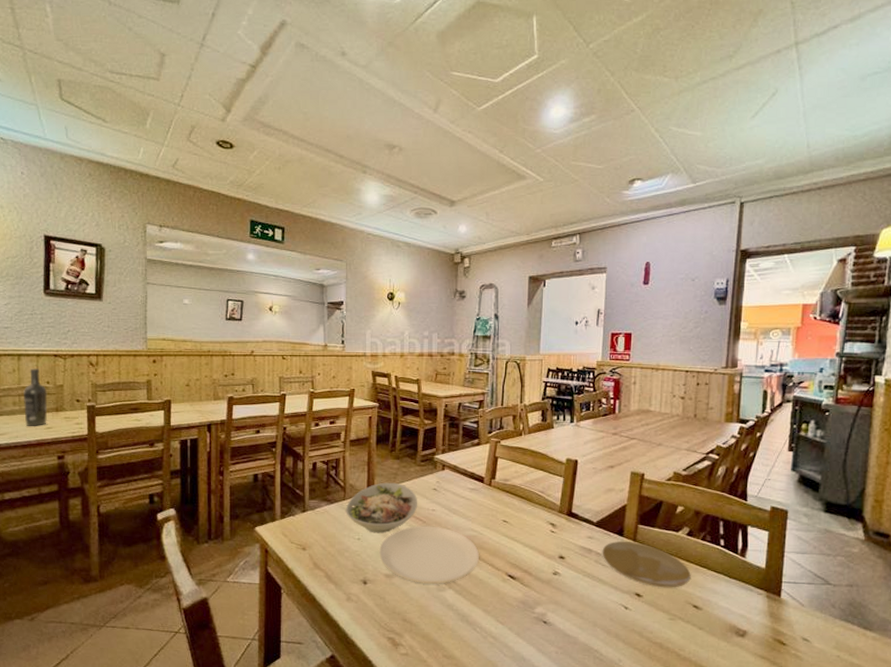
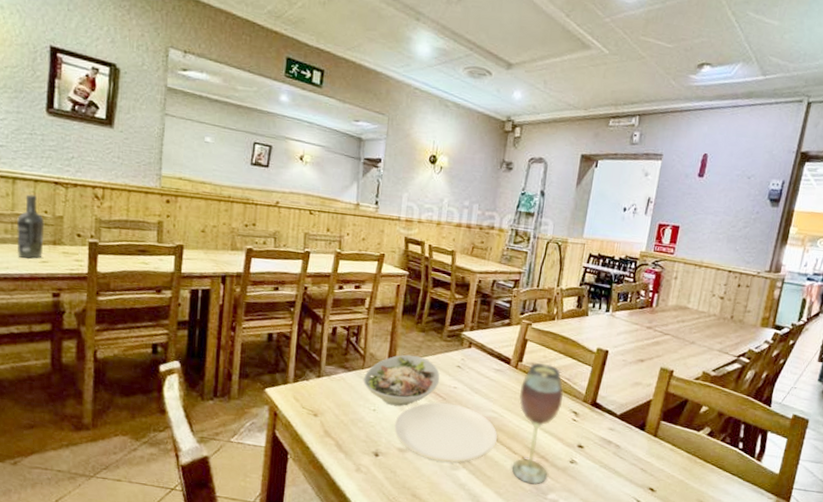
wineglass: none [496,478,538,600] -> present [511,363,564,485]
plate: present [602,541,691,588] -> none [621,435,706,486]

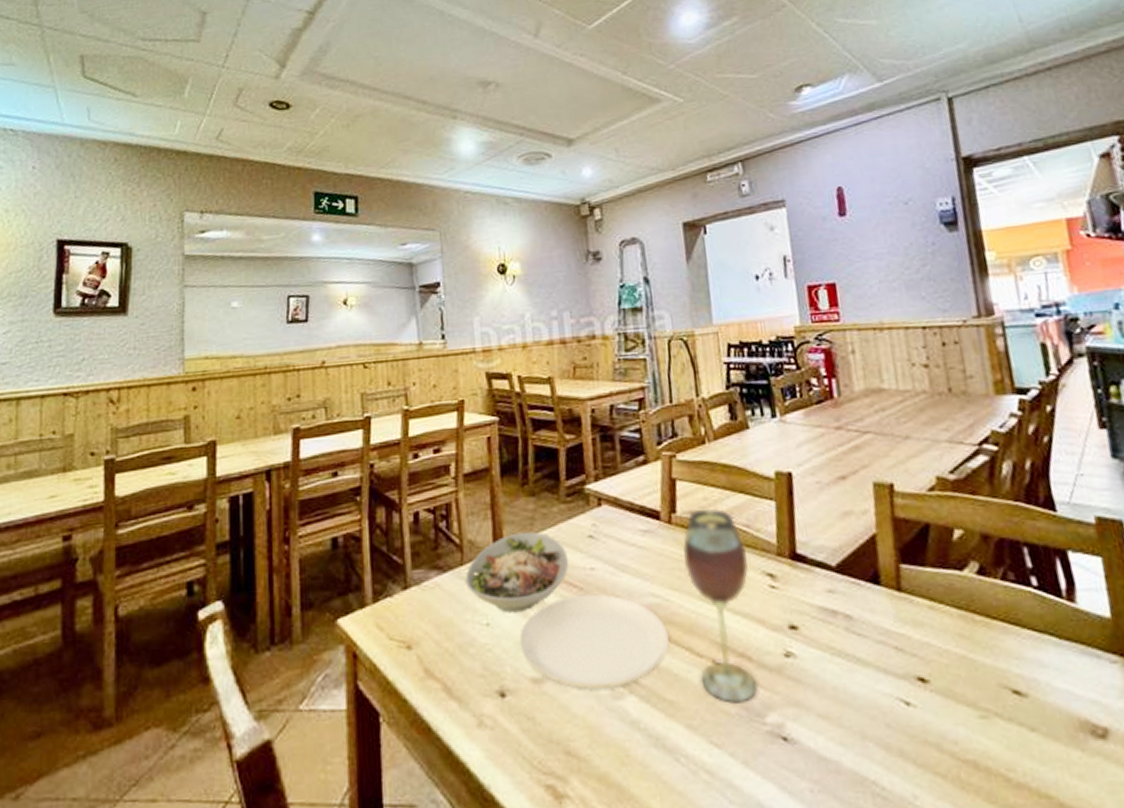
wine bottle: present [16,194,45,260] -> none [20,414,53,498]

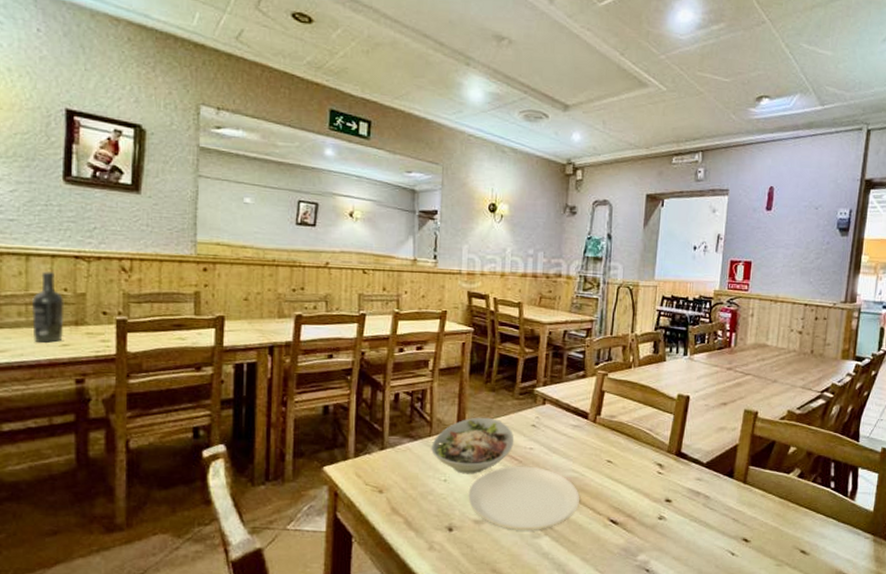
wine bottle: none [20,414,53,498] -> present [31,271,65,344]
wineglass: present [683,508,757,704] -> none [597,414,646,546]

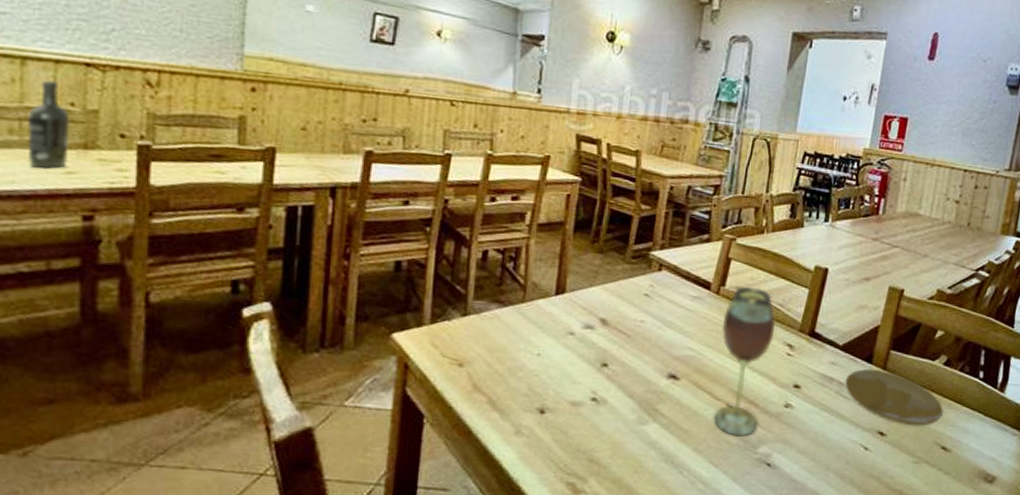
salad: present [431,417,514,474] -> none [524,282,623,349]
plate: present [468,466,579,530] -> none [565,340,696,416]
wineglass: none [597,414,646,546] -> present [714,286,776,437]
plate: none [710,483,800,533] -> present [845,369,943,426]

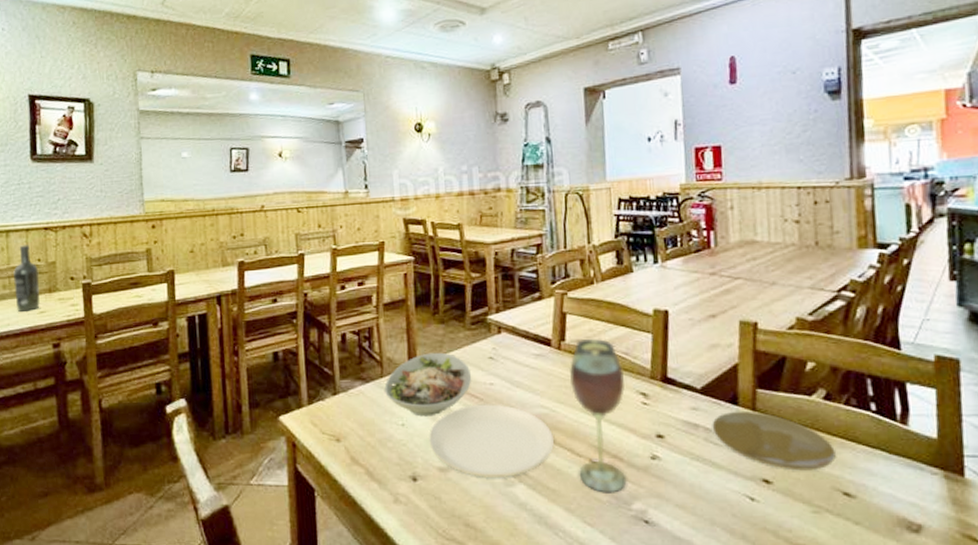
salad: none [524,282,623,349] -> present [384,352,472,417]
plate: none [565,340,696,416] -> present [429,404,554,477]

